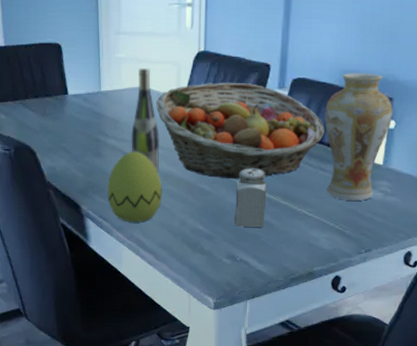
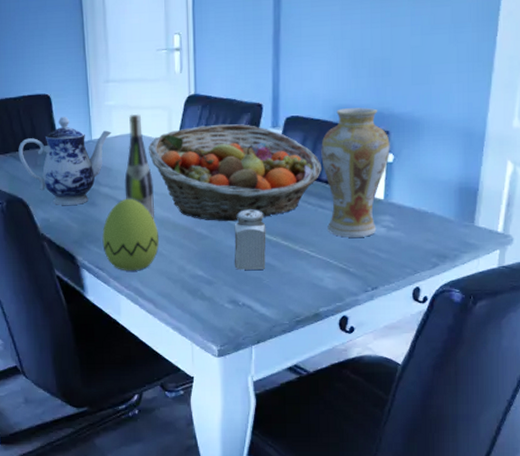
teapot: none [28,67,120,155] -> present [18,117,111,205]

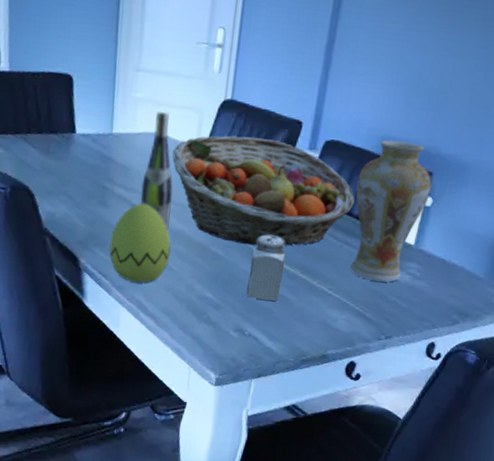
teapot: present [18,117,111,205] -> none [30,102,135,203]

